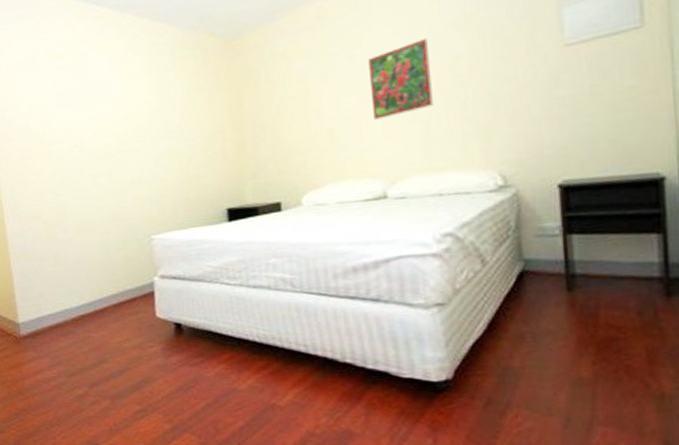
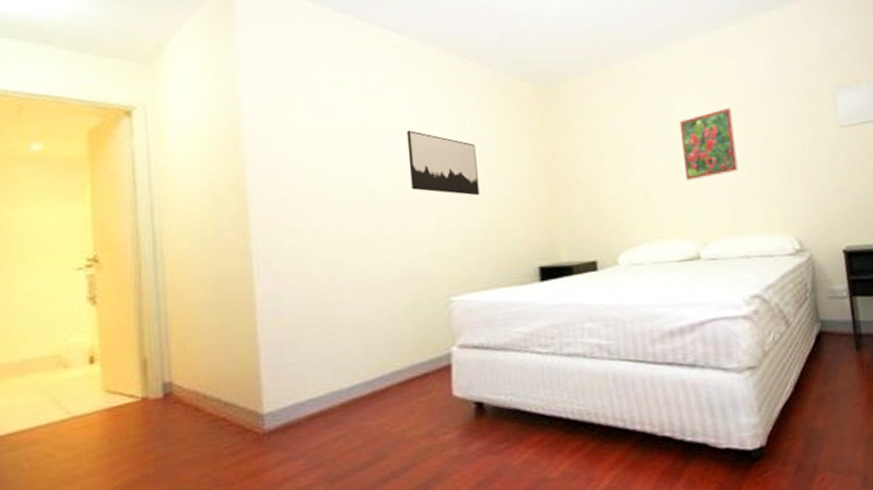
wall art: none [110,92,173,147] -> present [406,130,479,196]

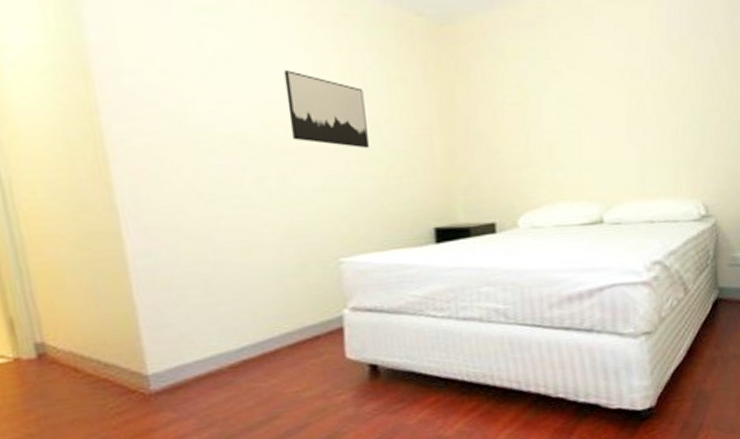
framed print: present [680,107,738,181] -> none [590,56,649,138]

